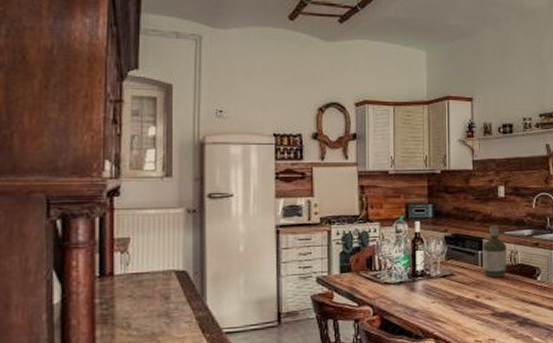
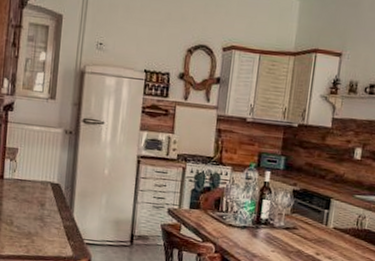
bottle: present [482,226,507,278] -> none [327,187,355,239]

